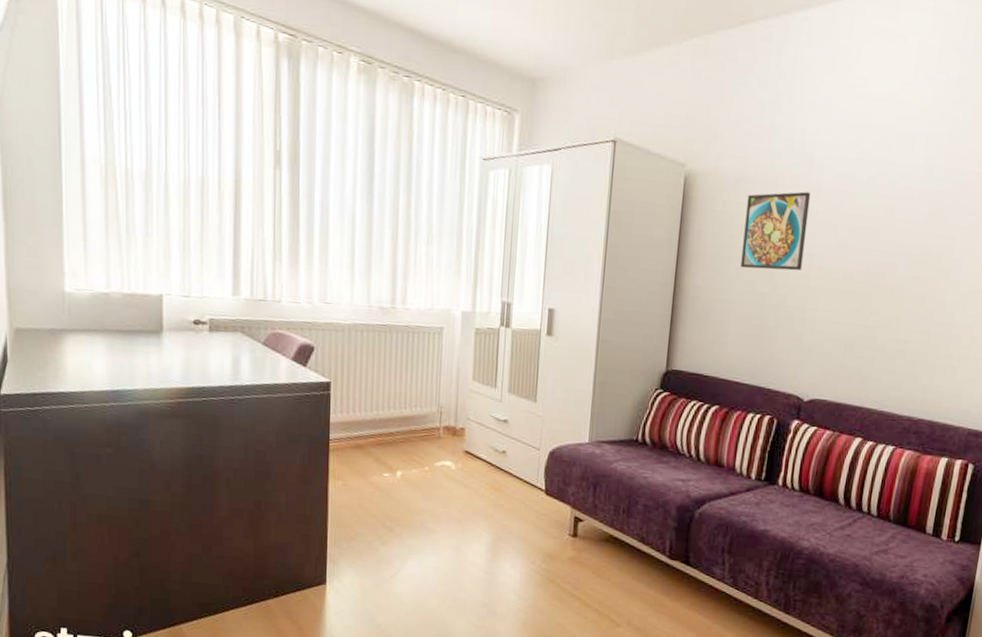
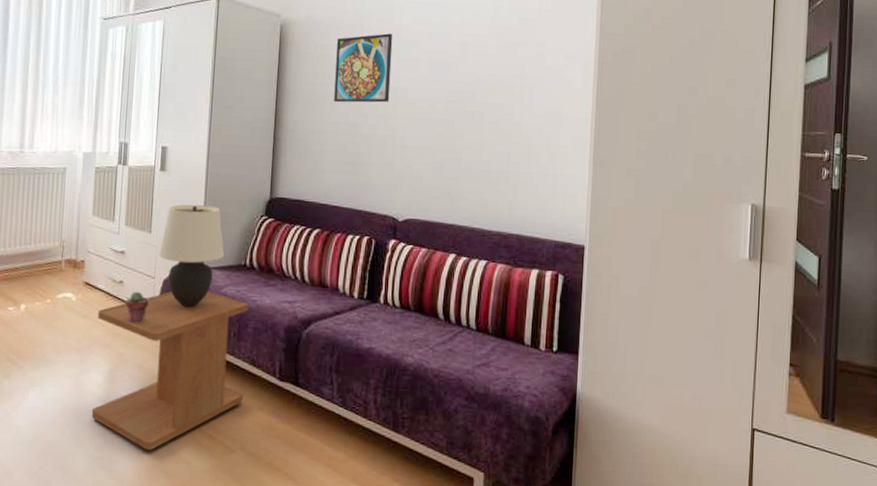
side table: none [473,464,639,621] -> present [91,291,249,450]
potted succulent: none [509,462,534,495] -> present [125,291,149,323]
table lamp: none [545,373,616,481] -> present [159,204,225,308]

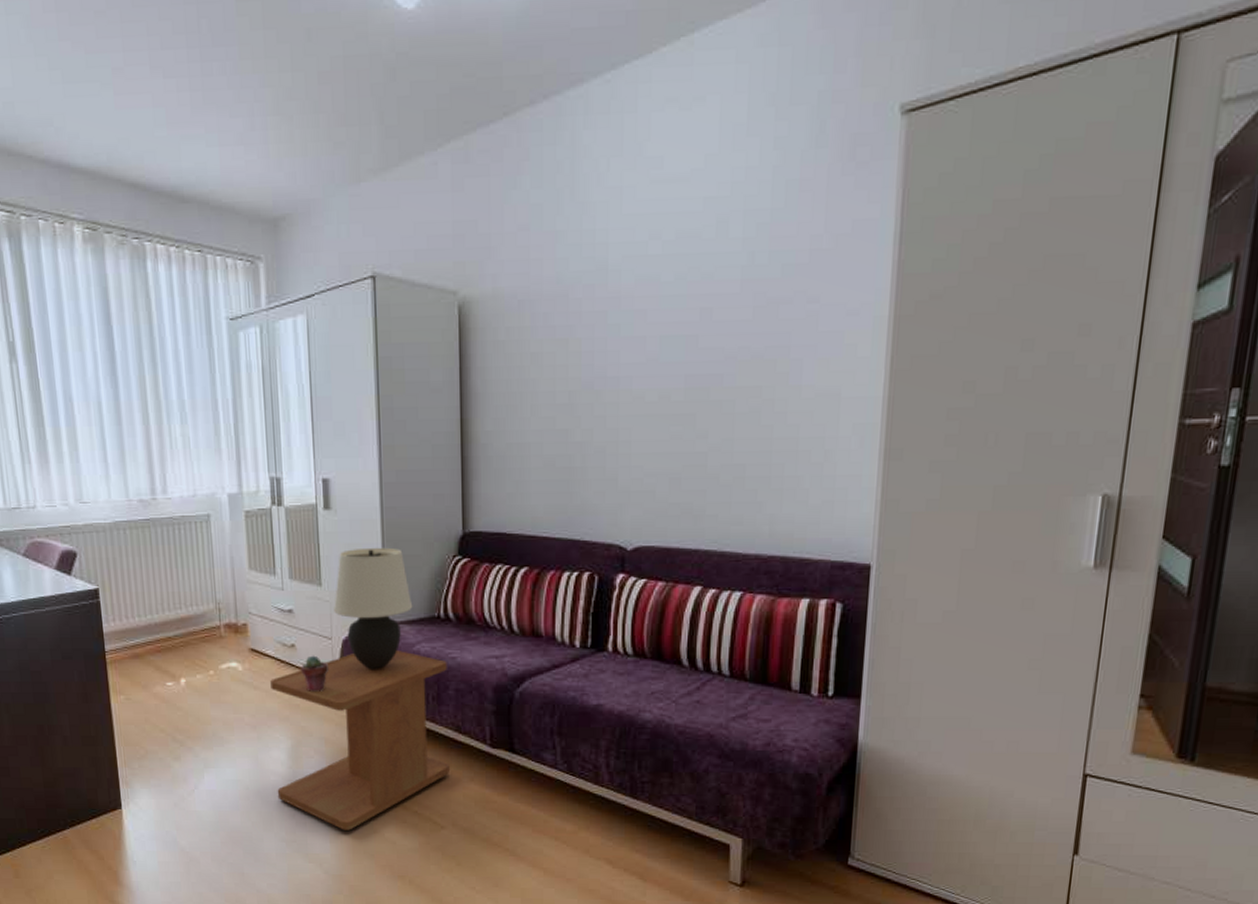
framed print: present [334,33,393,103] -> none [535,303,610,404]

